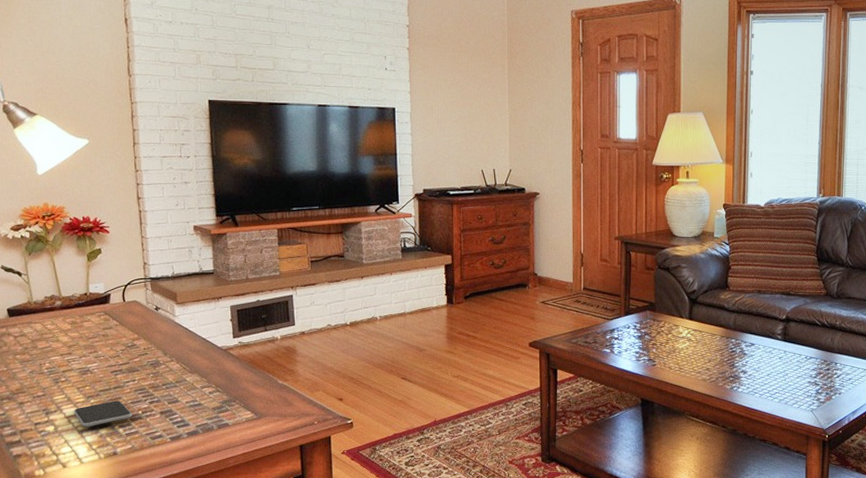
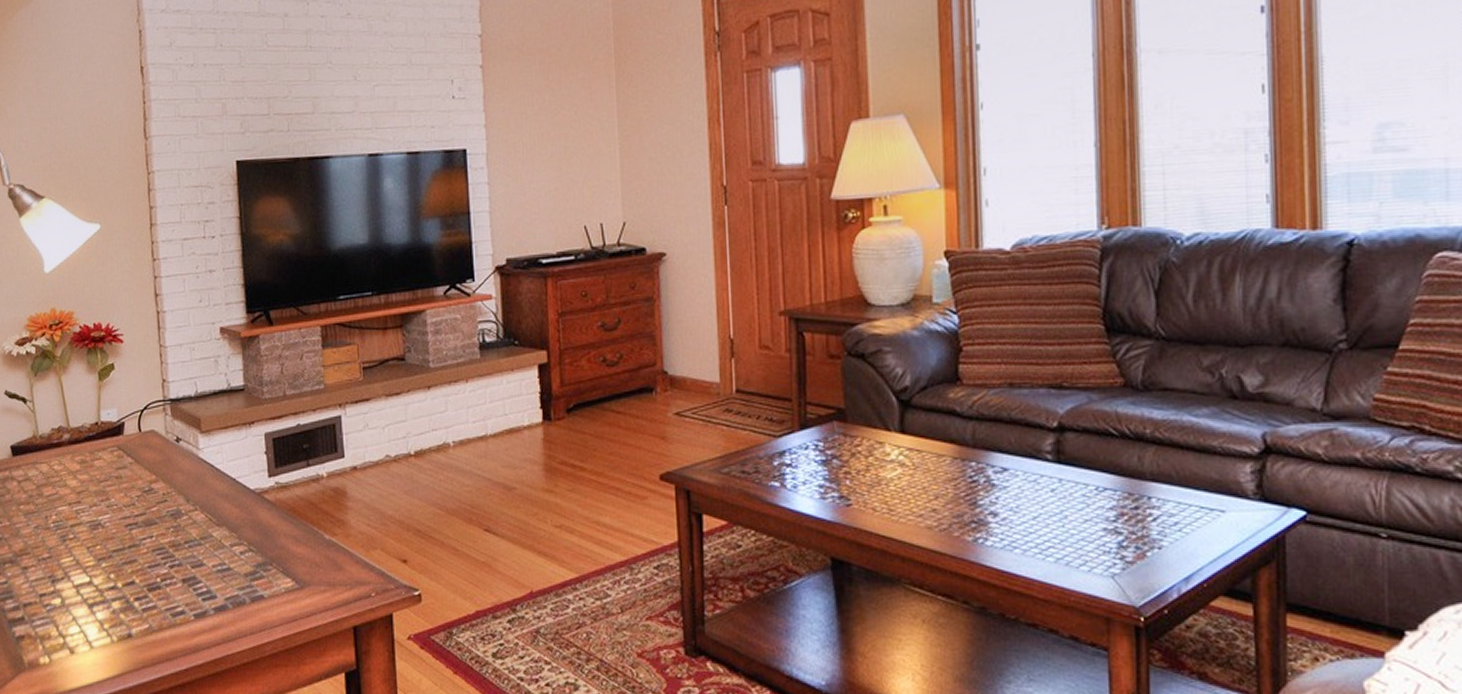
smartphone: present [73,401,133,427] -> none [82,564,150,600]

